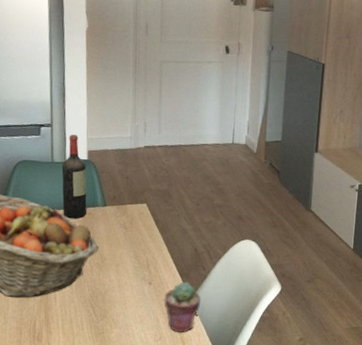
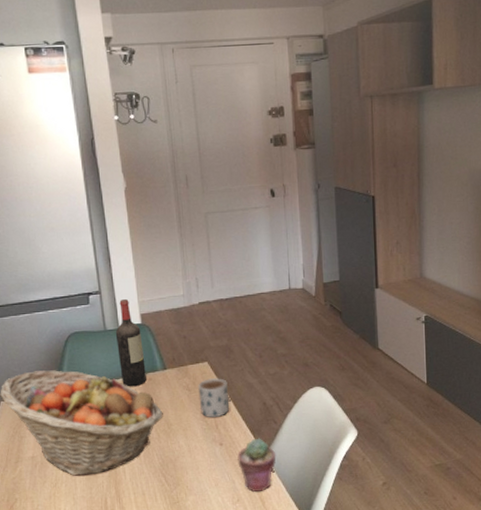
mug: none [133,220,164,257] -> present [198,378,230,417]

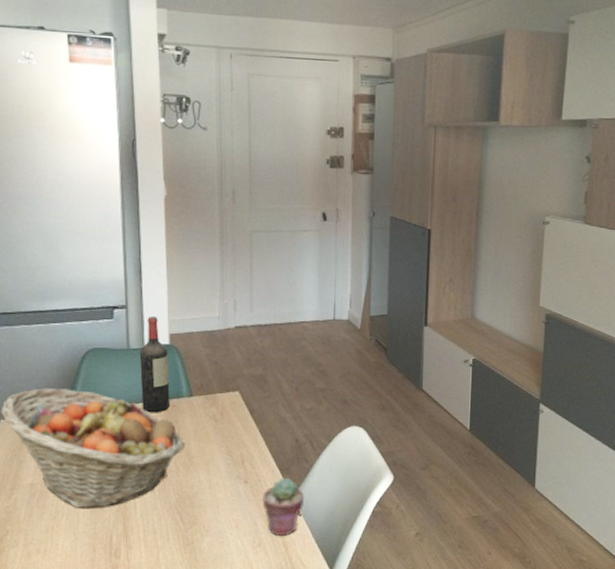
mug: present [198,378,230,417] -> none [225,409,260,452]

